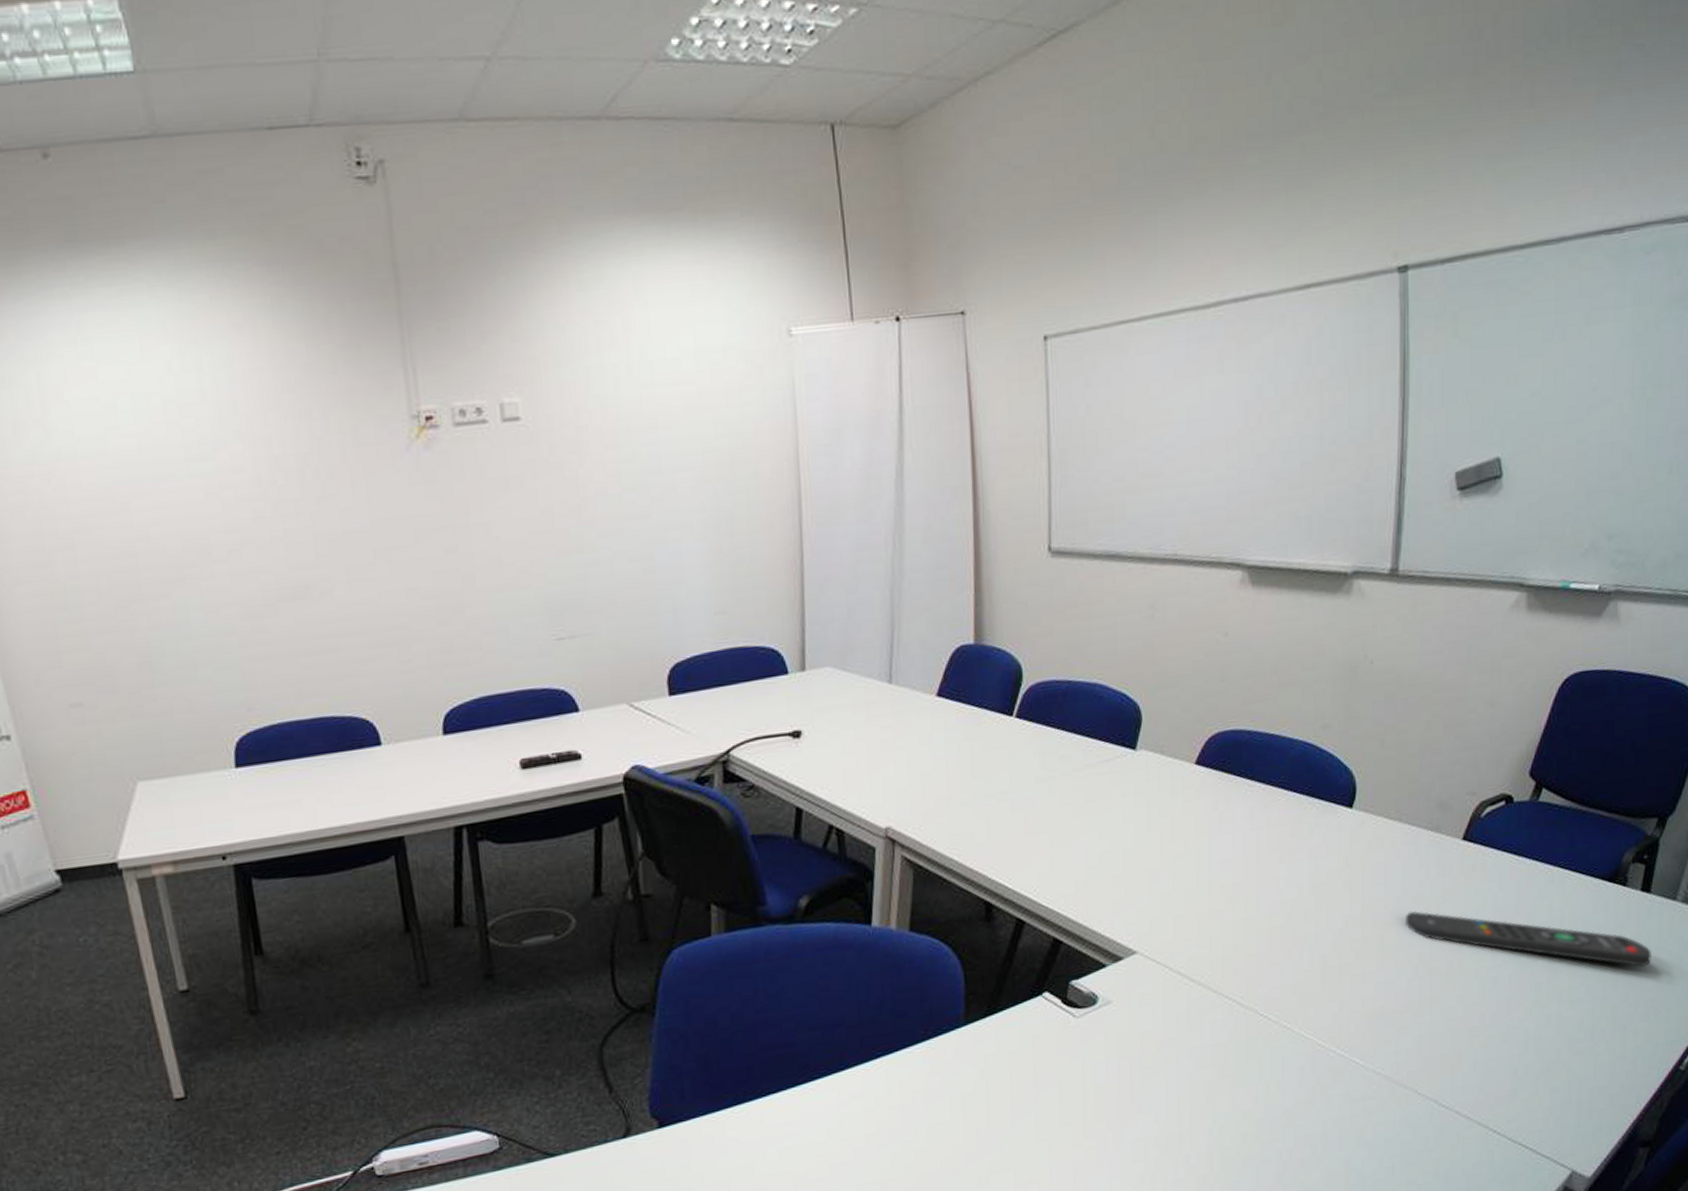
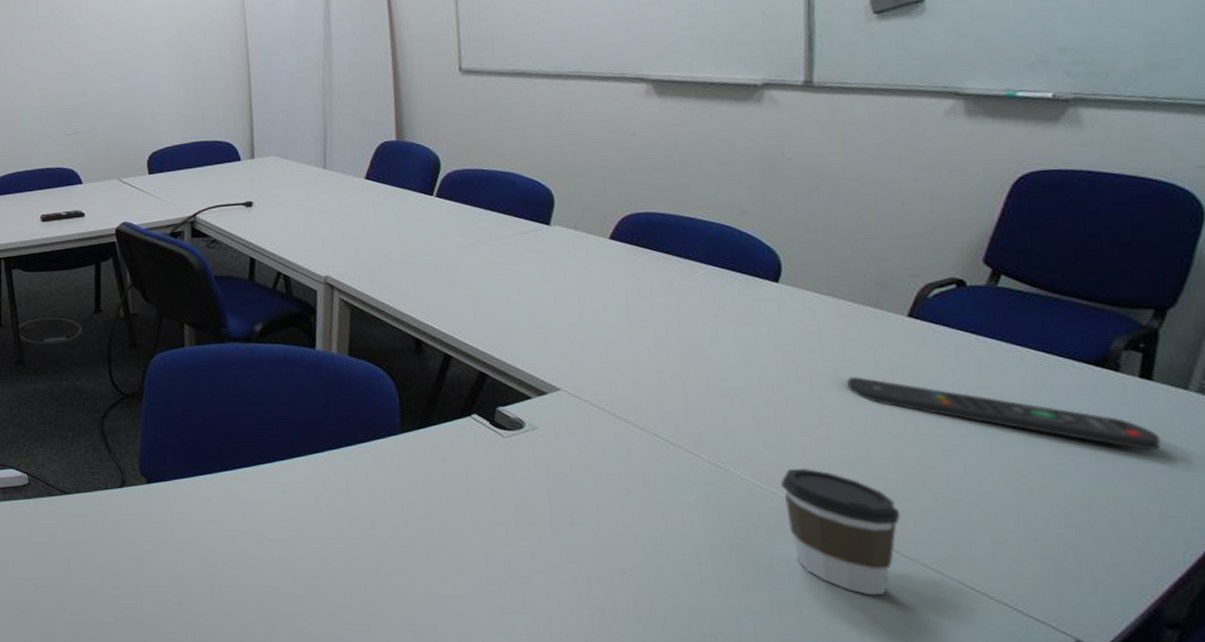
coffee cup: none [1340,1019,1440,1153] -> present [781,468,900,596]

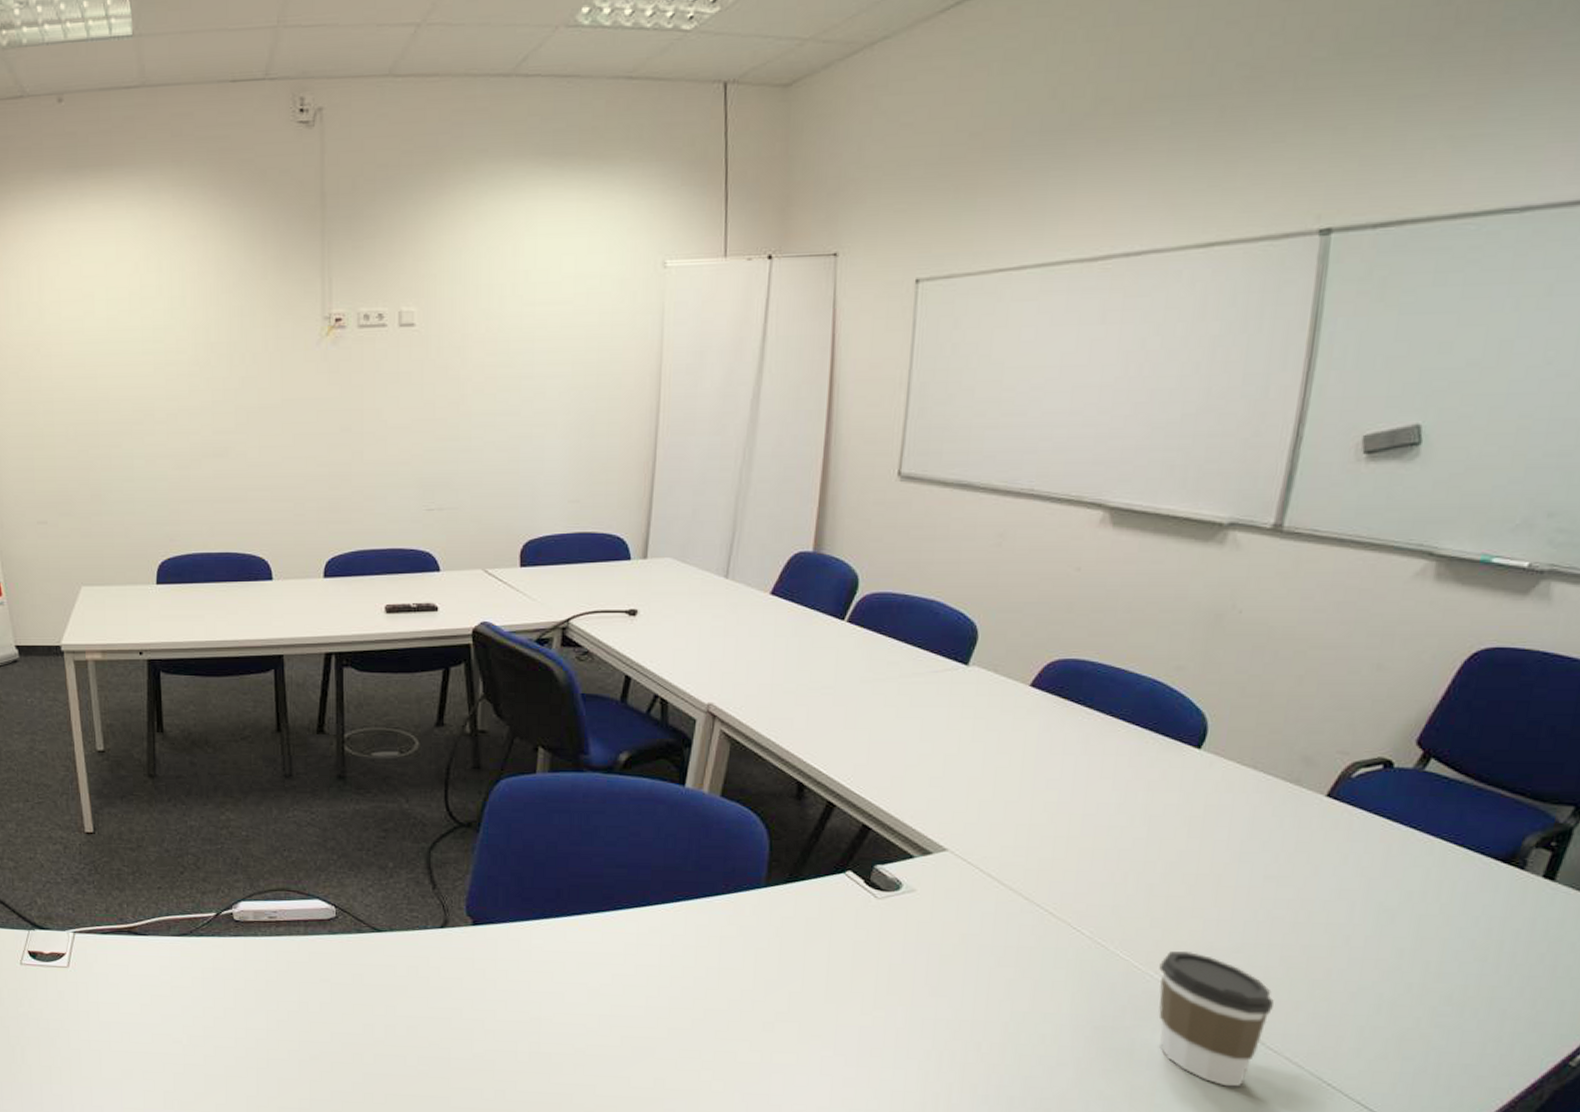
remote control: present [846,376,1161,451] -> none [1247,856,1548,954]

